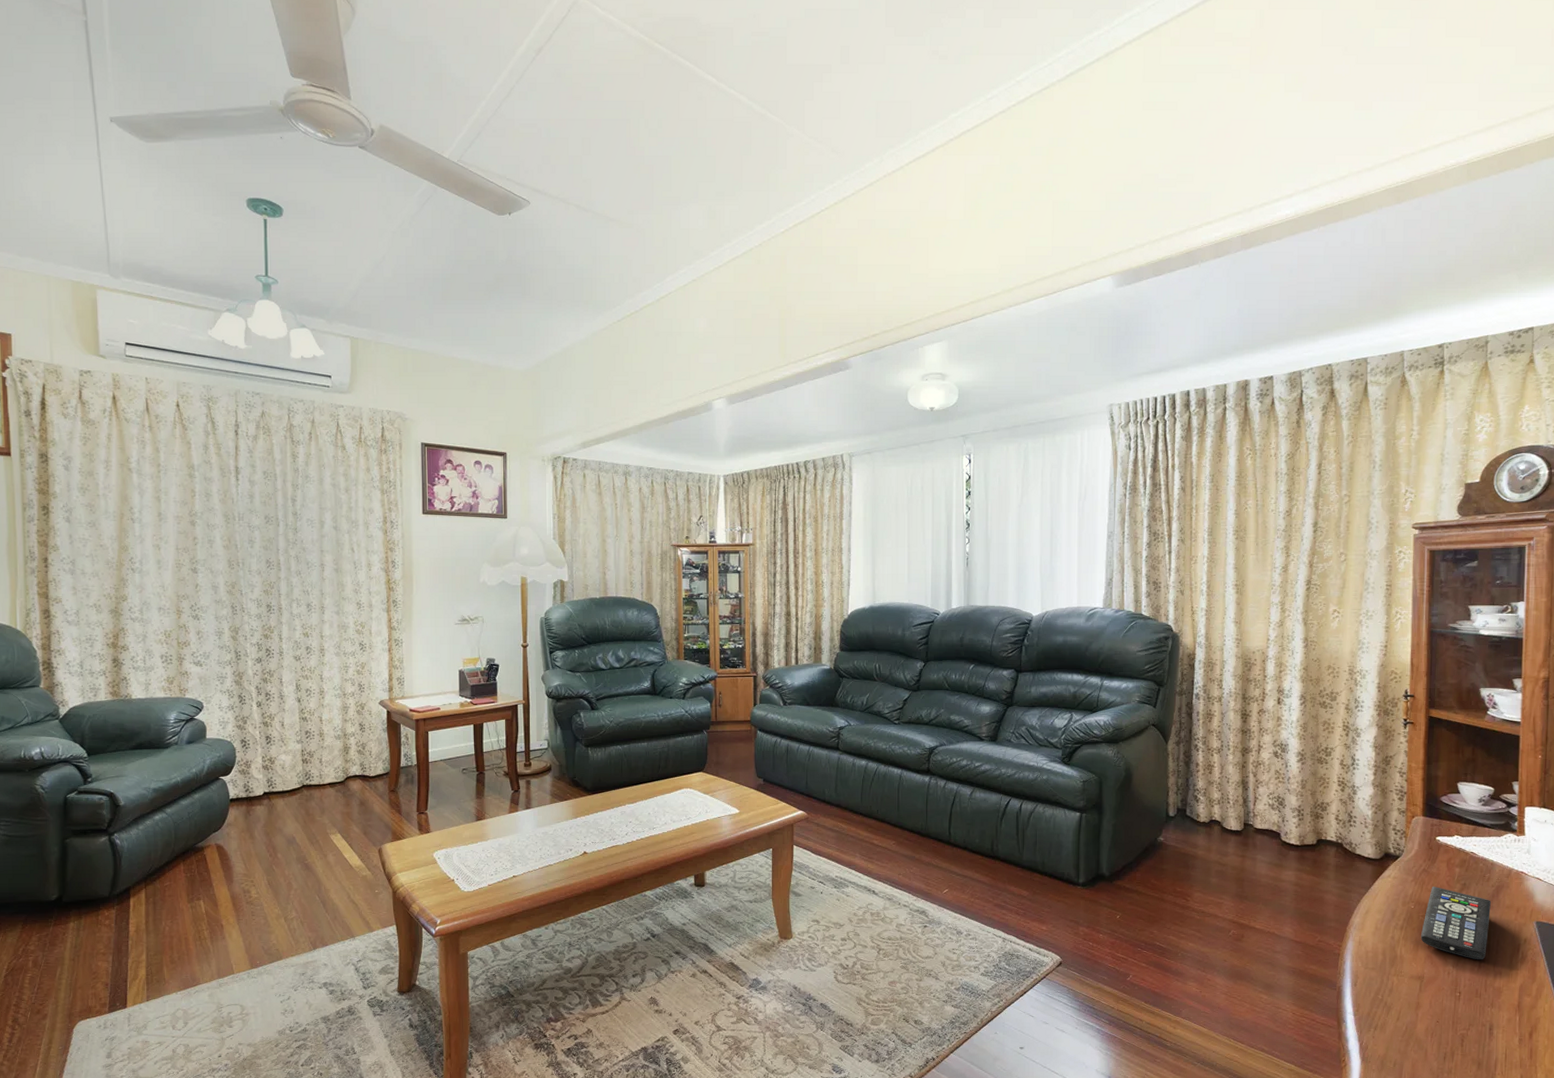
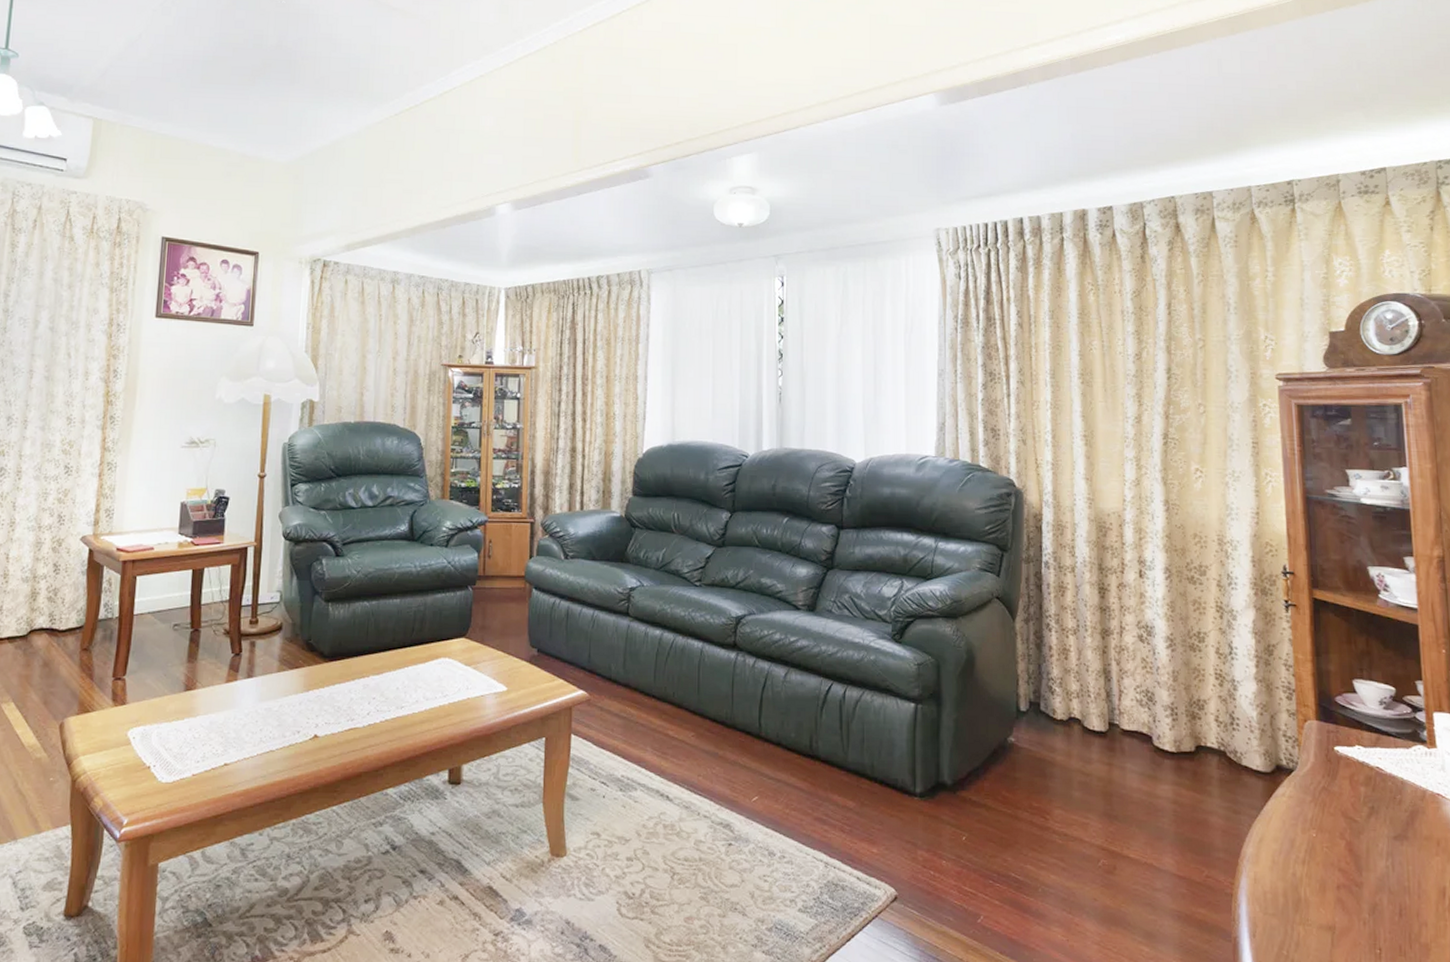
remote control: present [1420,887,1491,960] -> none [1326,810,1407,907]

